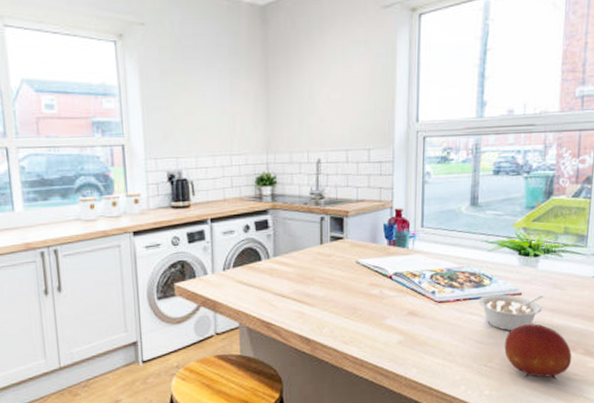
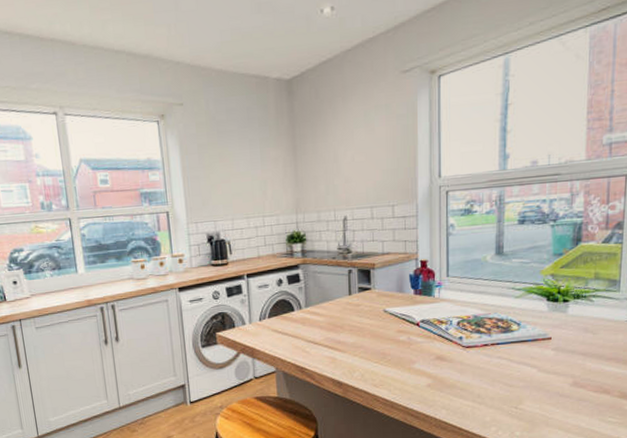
legume: present [478,294,544,331] -> none [507,339,575,375]
fruit: present [504,324,572,381] -> none [535,367,607,423]

